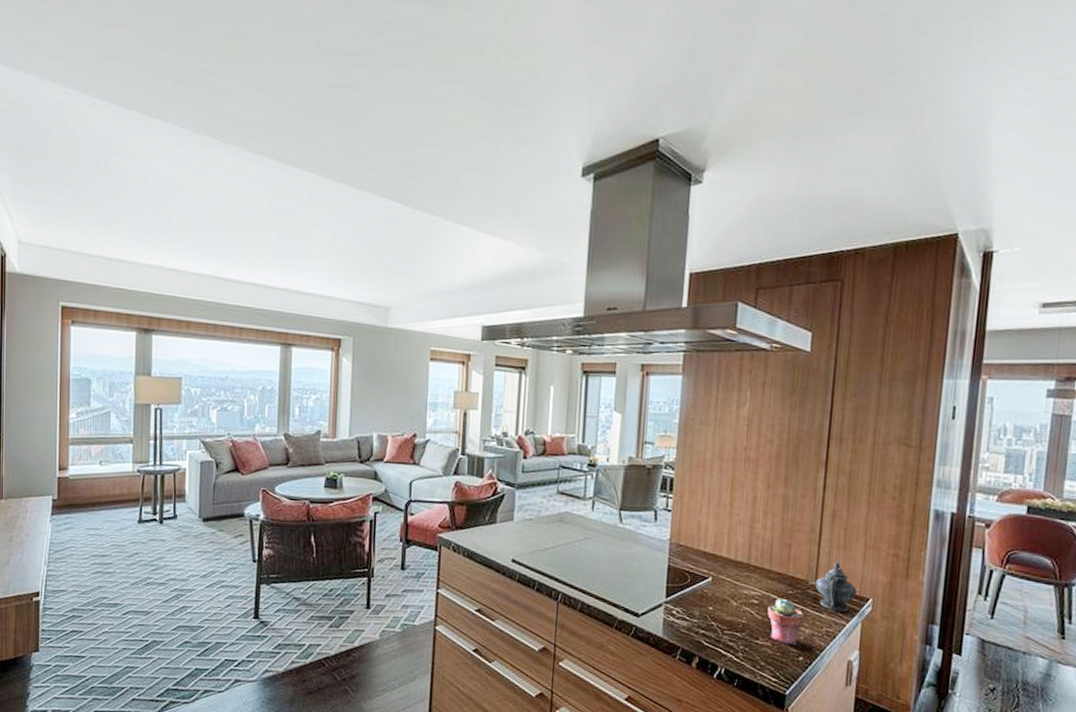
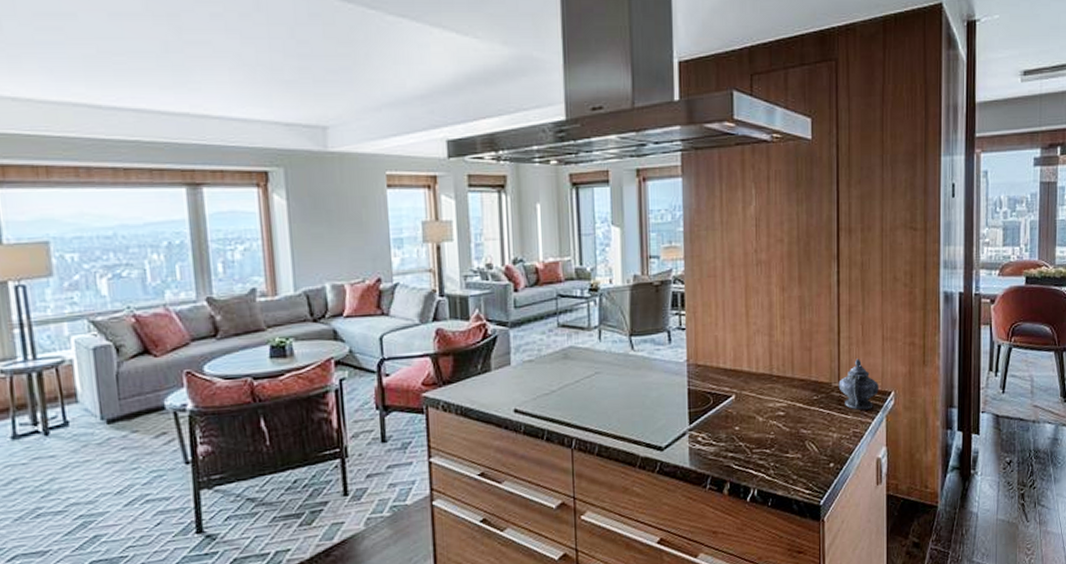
potted succulent: present [767,599,804,645] -> none [795,406,830,453]

